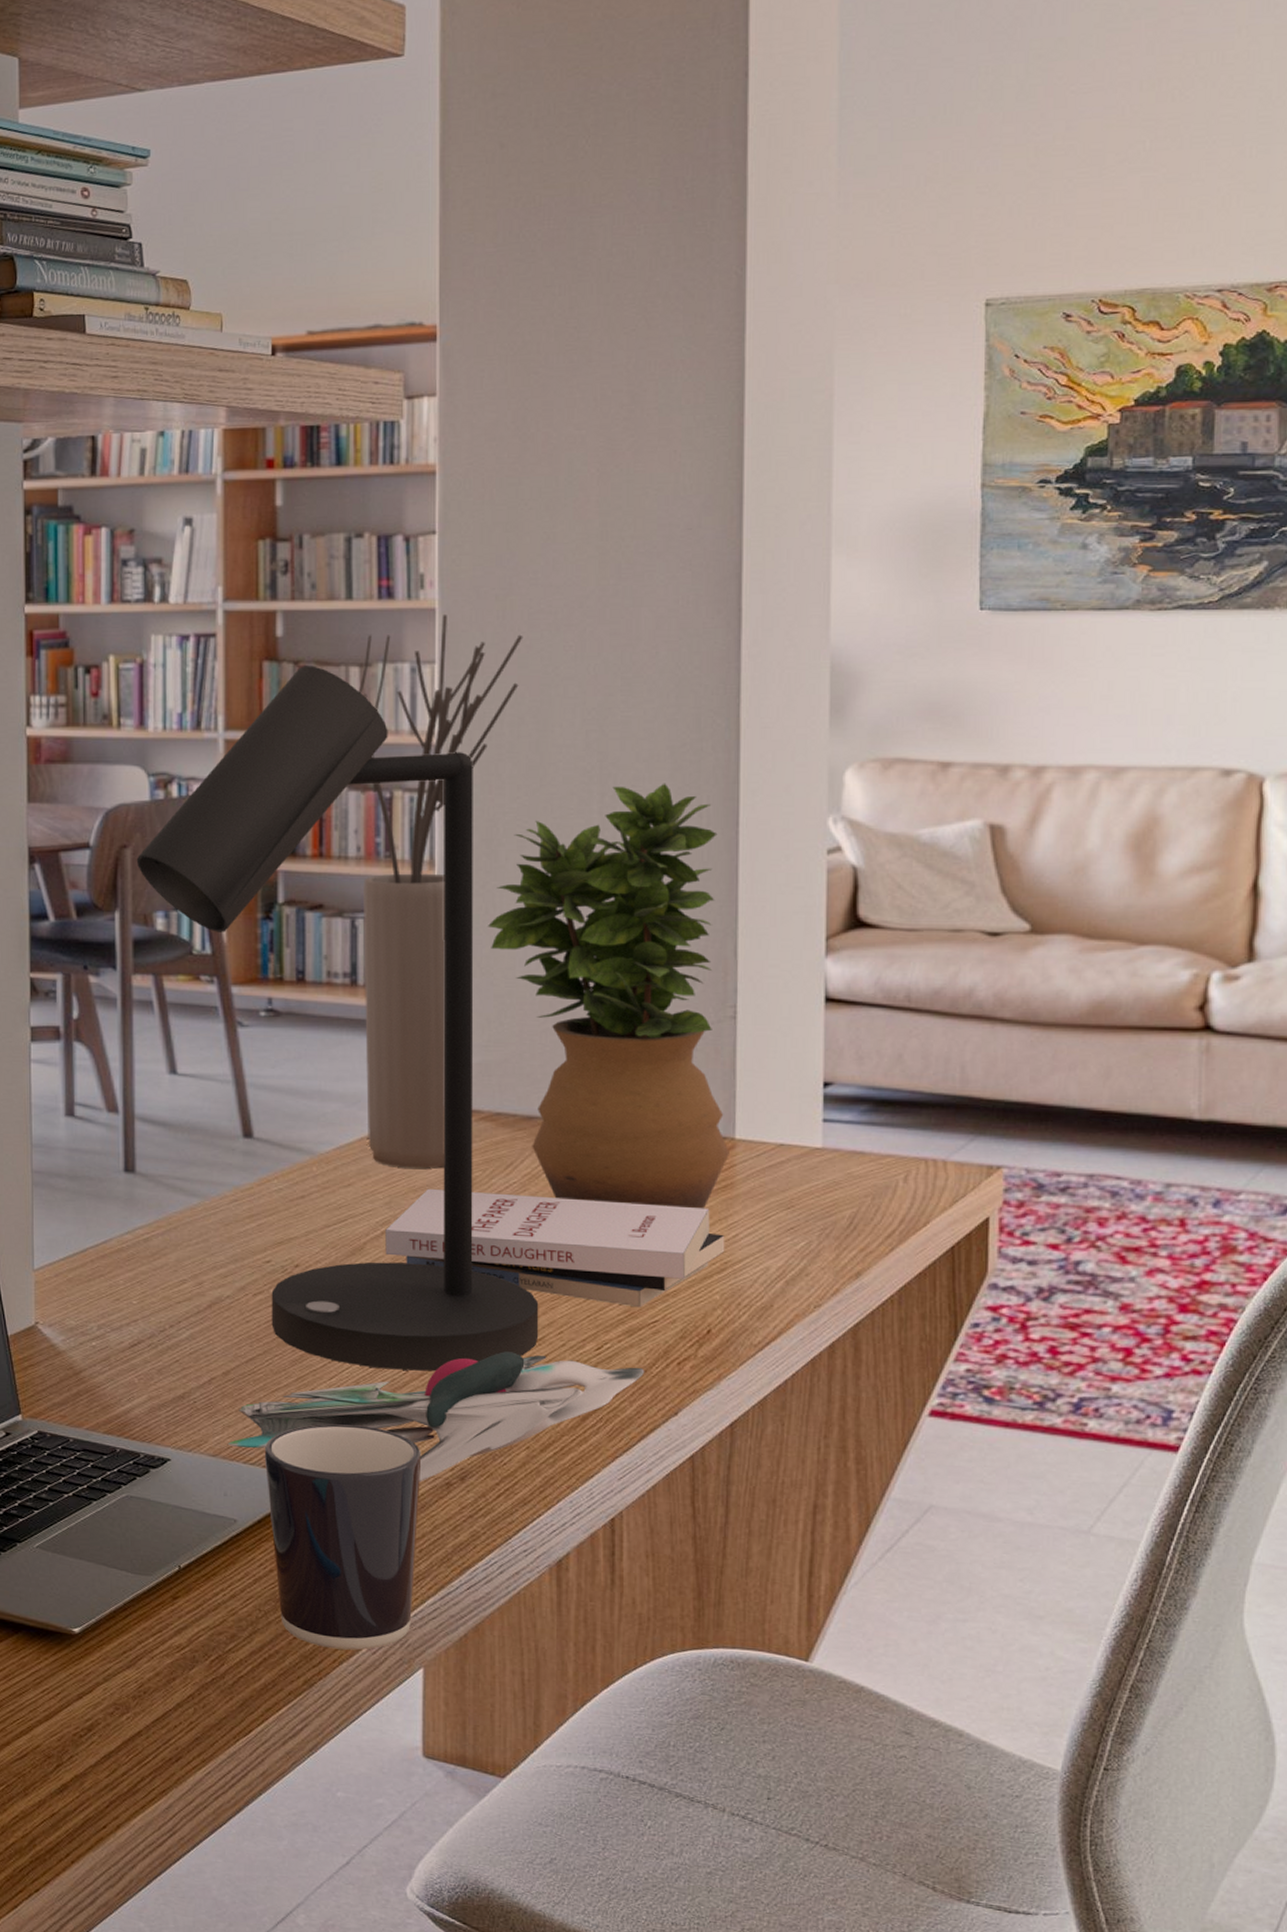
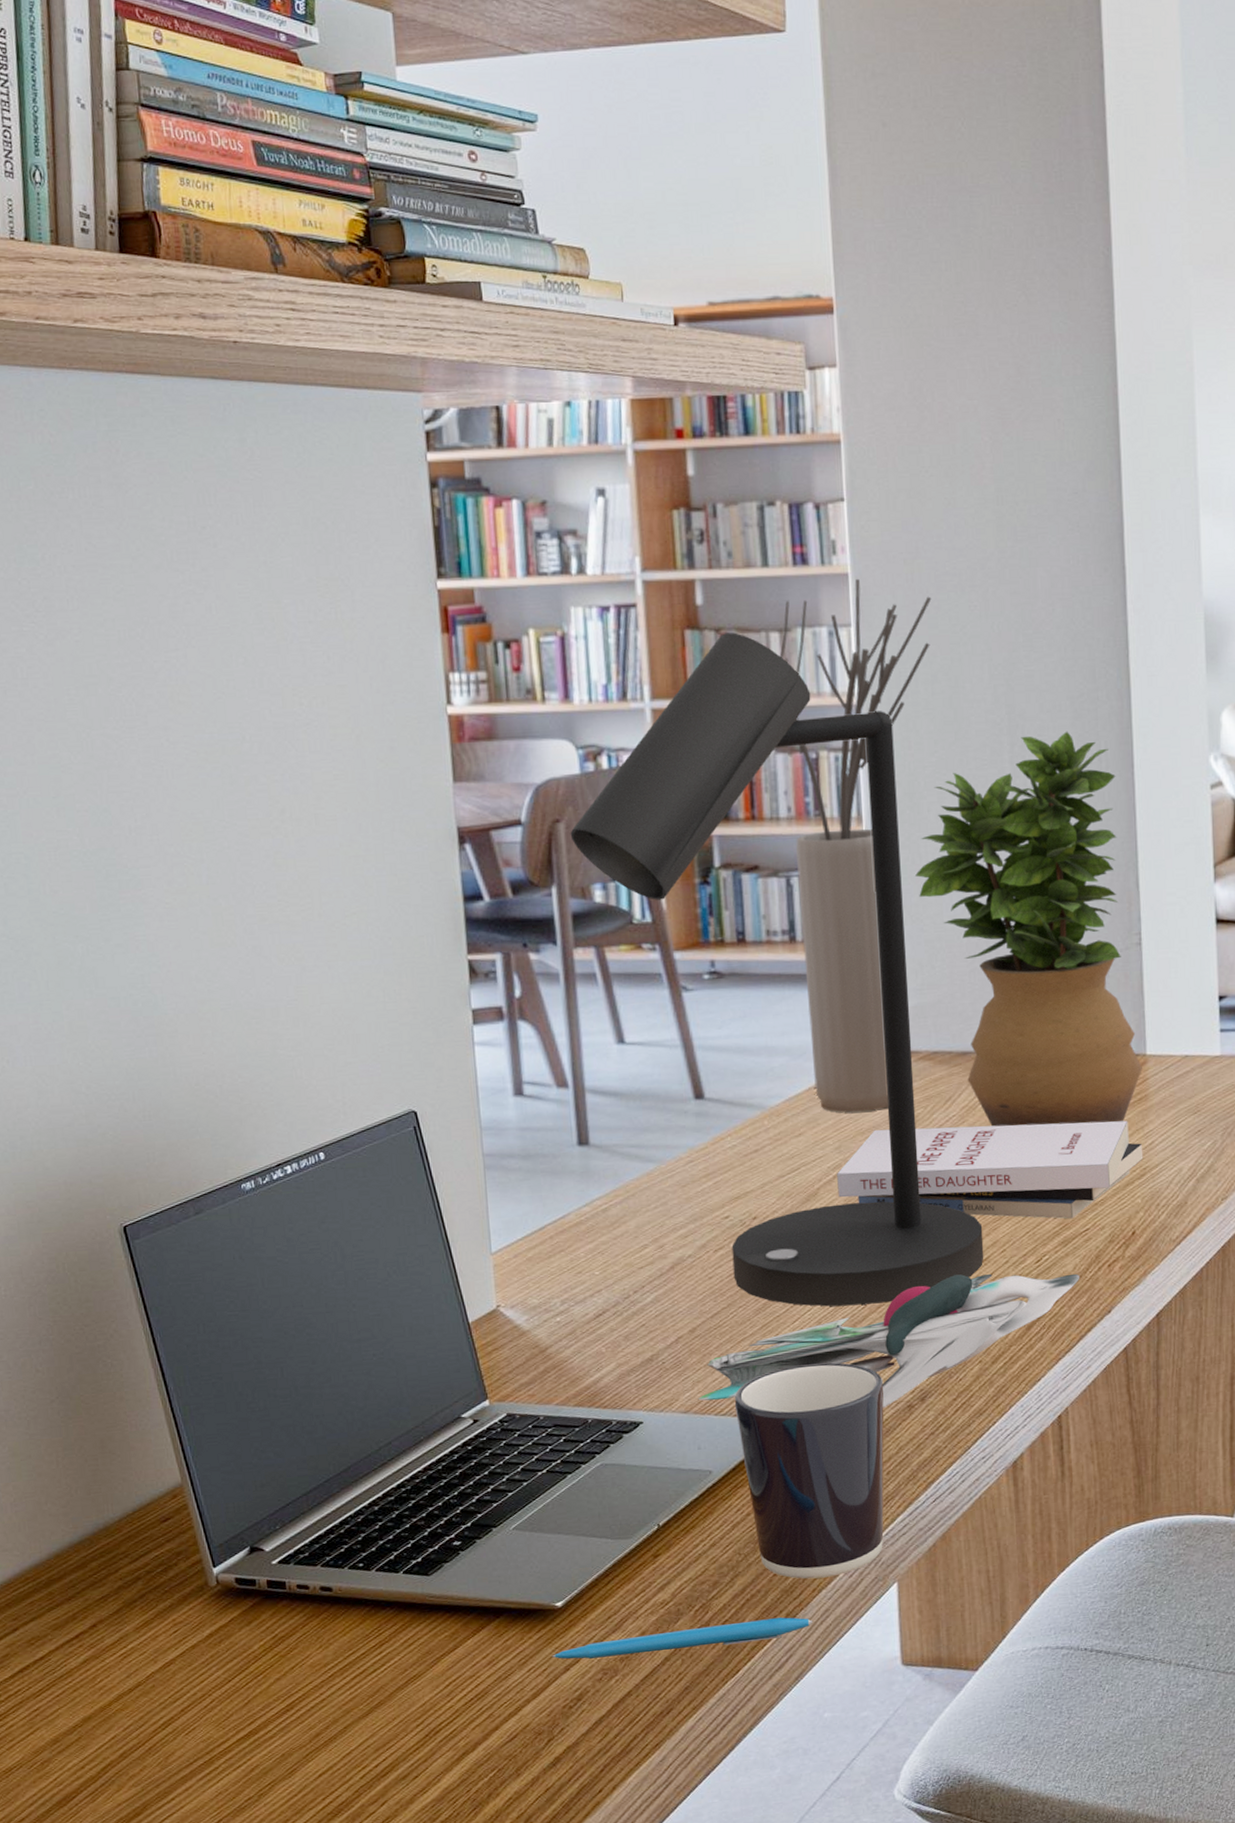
pen: none [66,1675,331,1705] -> present [552,1617,812,1660]

